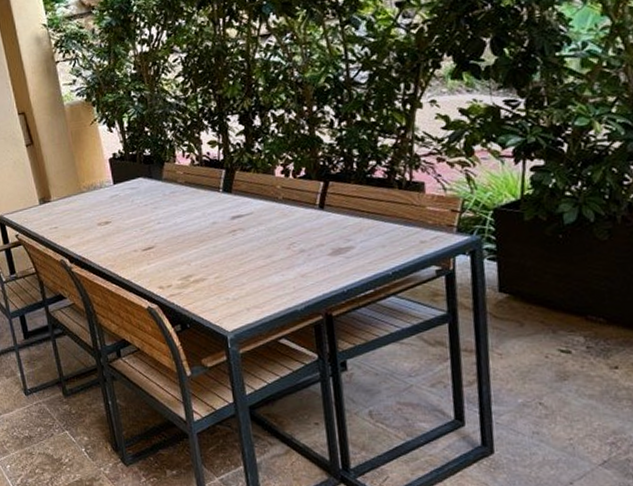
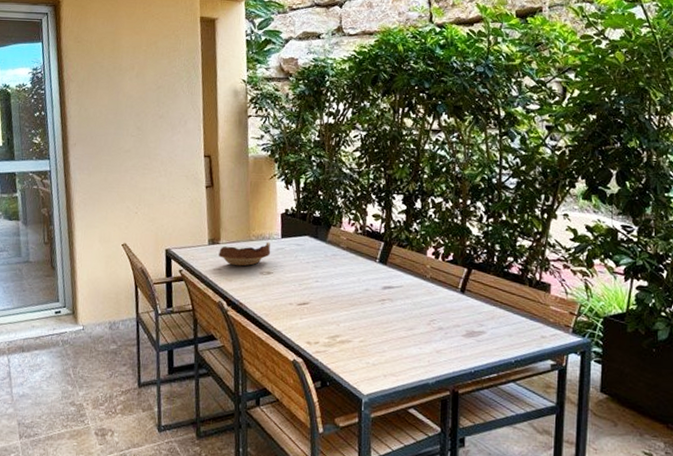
bowl: none [51,191,106,222] -> present [218,242,271,266]

